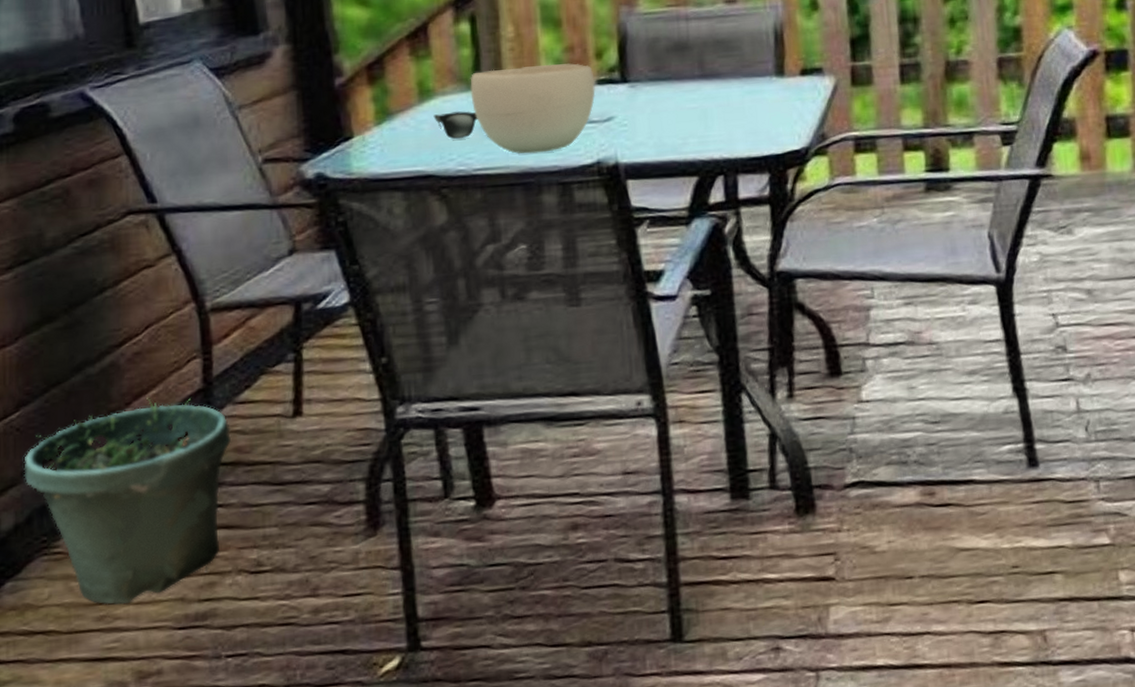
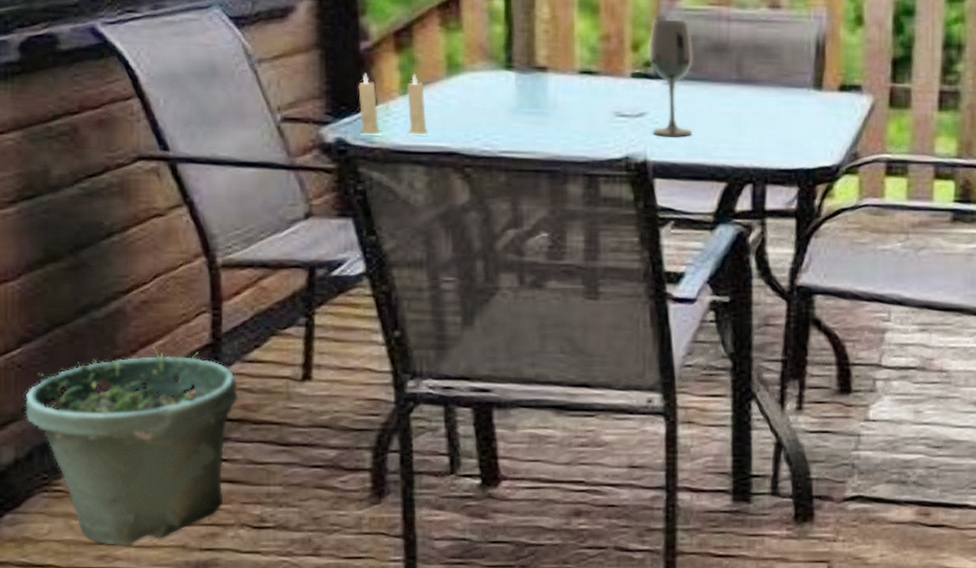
candle: none [335,104,404,168] -> present [358,73,428,135]
sunglasses: present [433,111,478,140] -> none [461,90,507,119]
bowl: present [470,63,596,154] -> none [501,50,629,142]
wine glass: none [612,24,661,138] -> present [649,20,694,136]

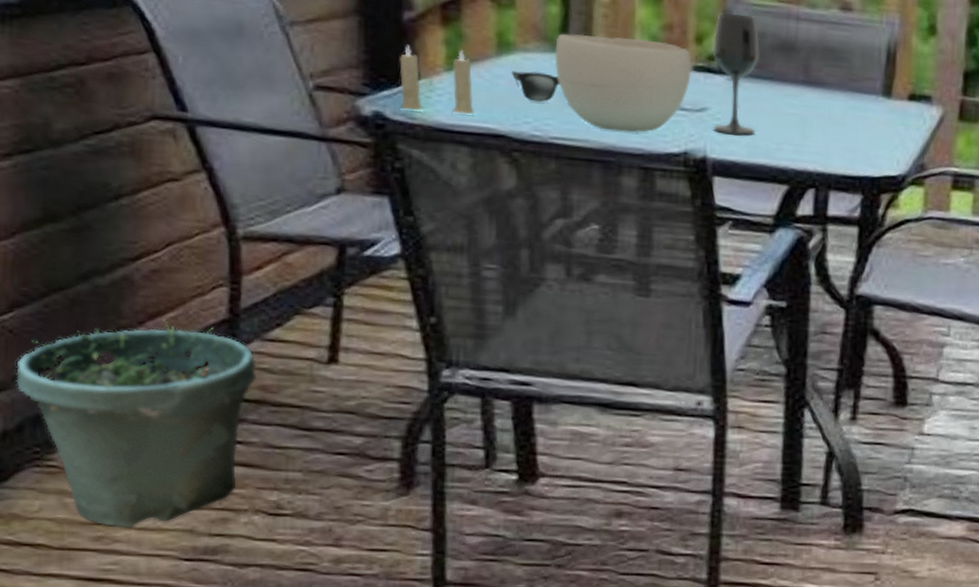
sunglasses: none [461,90,507,119] -> present [511,71,560,102]
bowl: none [501,50,629,142] -> present [555,33,692,133]

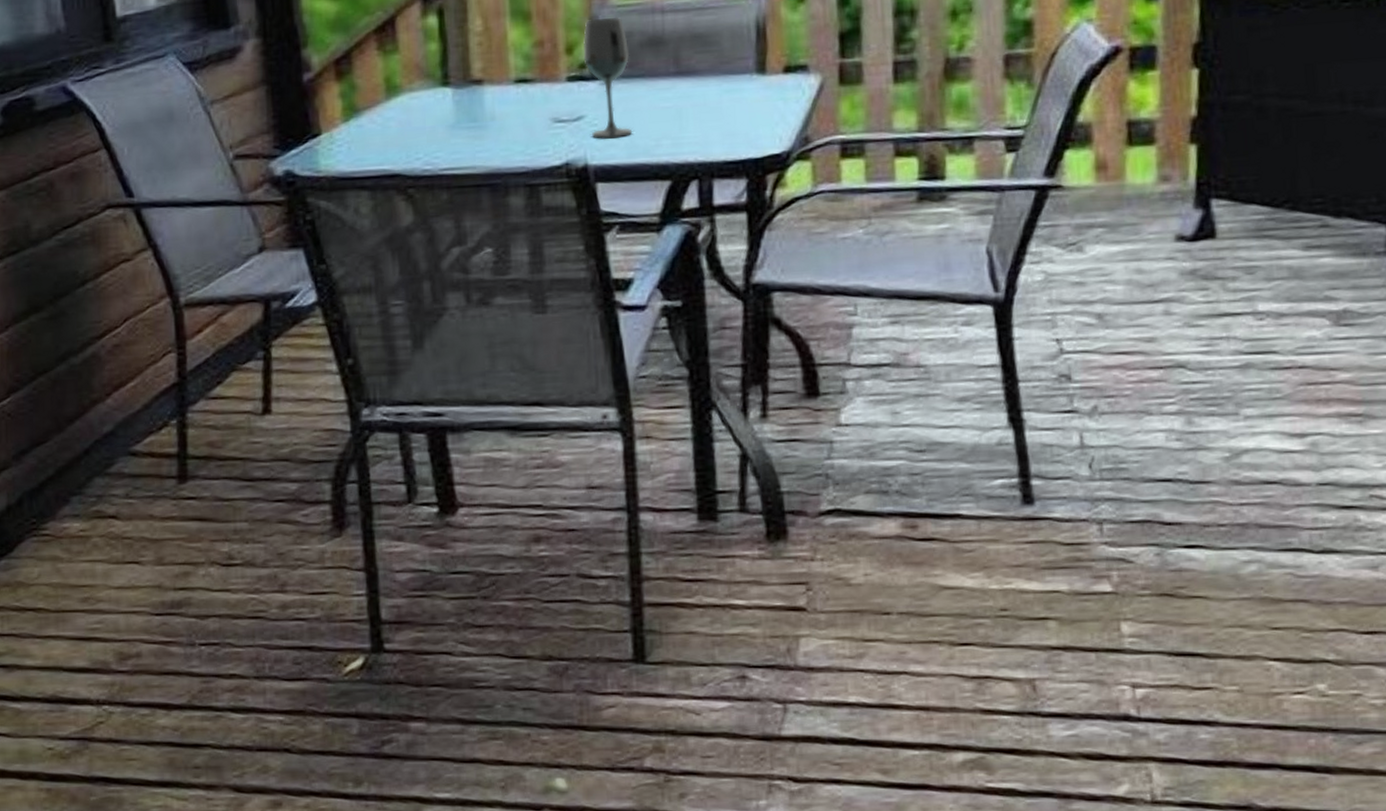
pot: present [16,319,258,528] -> none [15,388,205,588]
candle: present [399,45,474,115] -> none [303,100,371,165]
sunglasses: present [511,71,560,102] -> none [400,108,445,138]
bowl: present [555,33,692,133] -> none [437,59,565,154]

